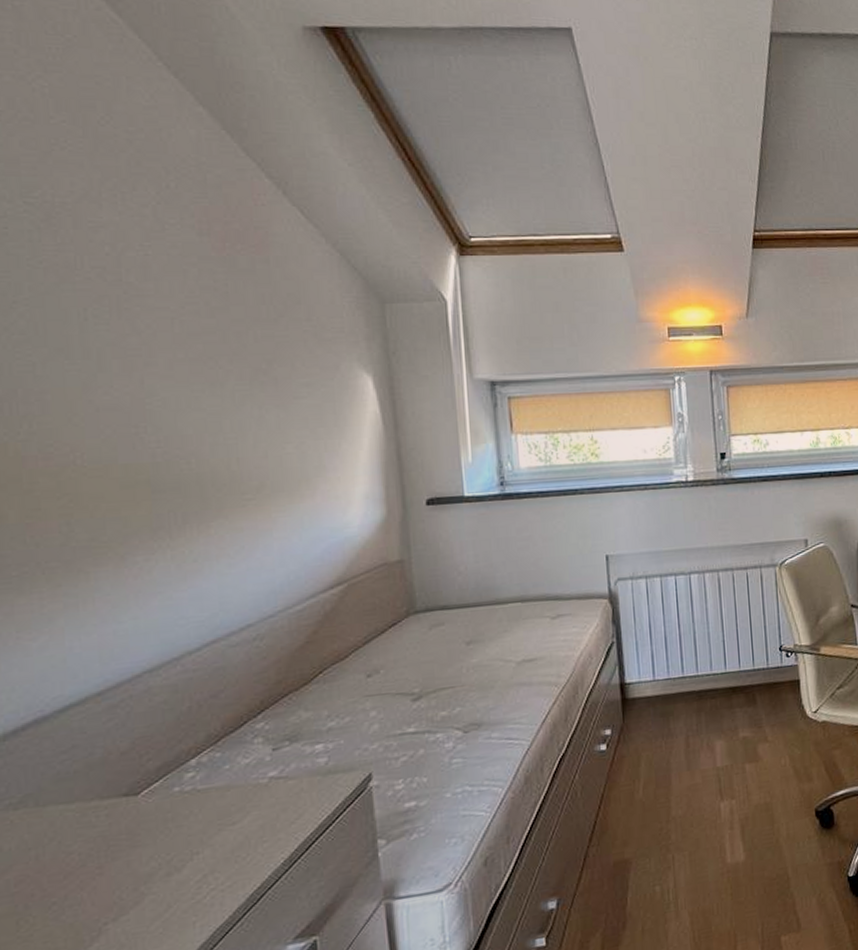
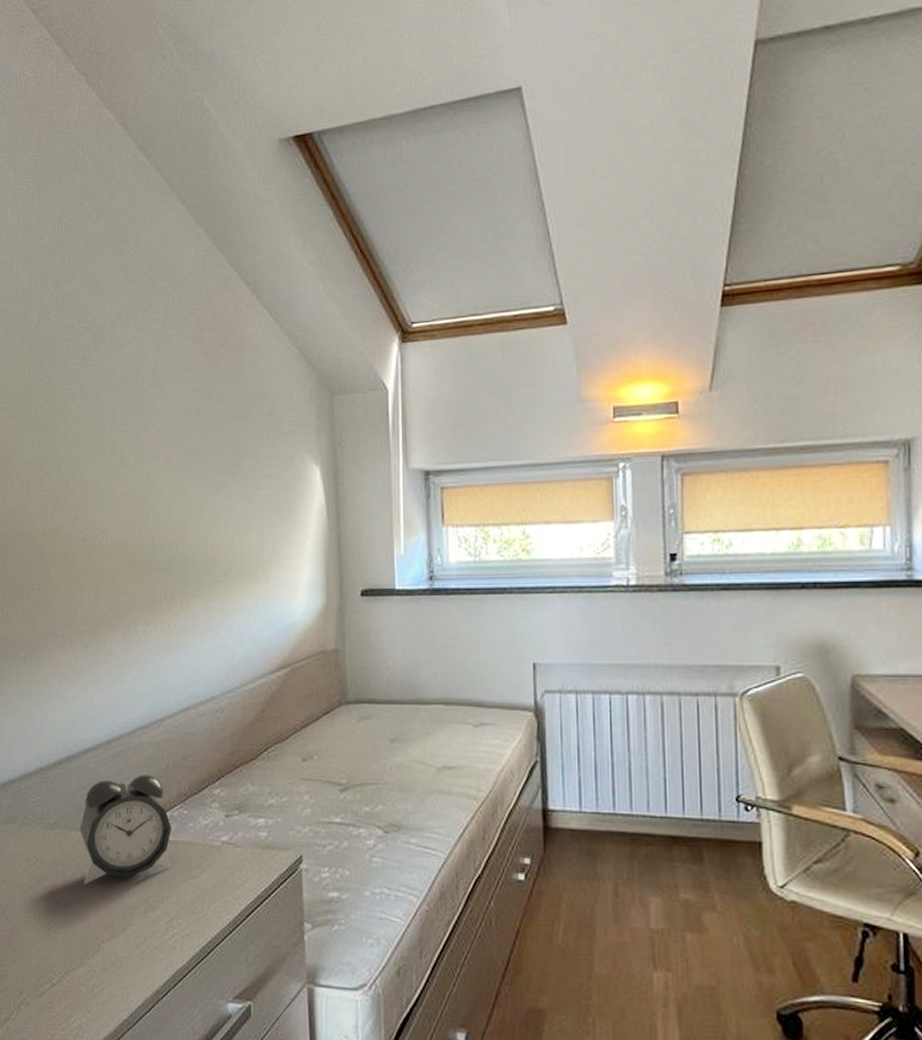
alarm clock: none [60,721,204,865] -> present [80,775,173,885]

